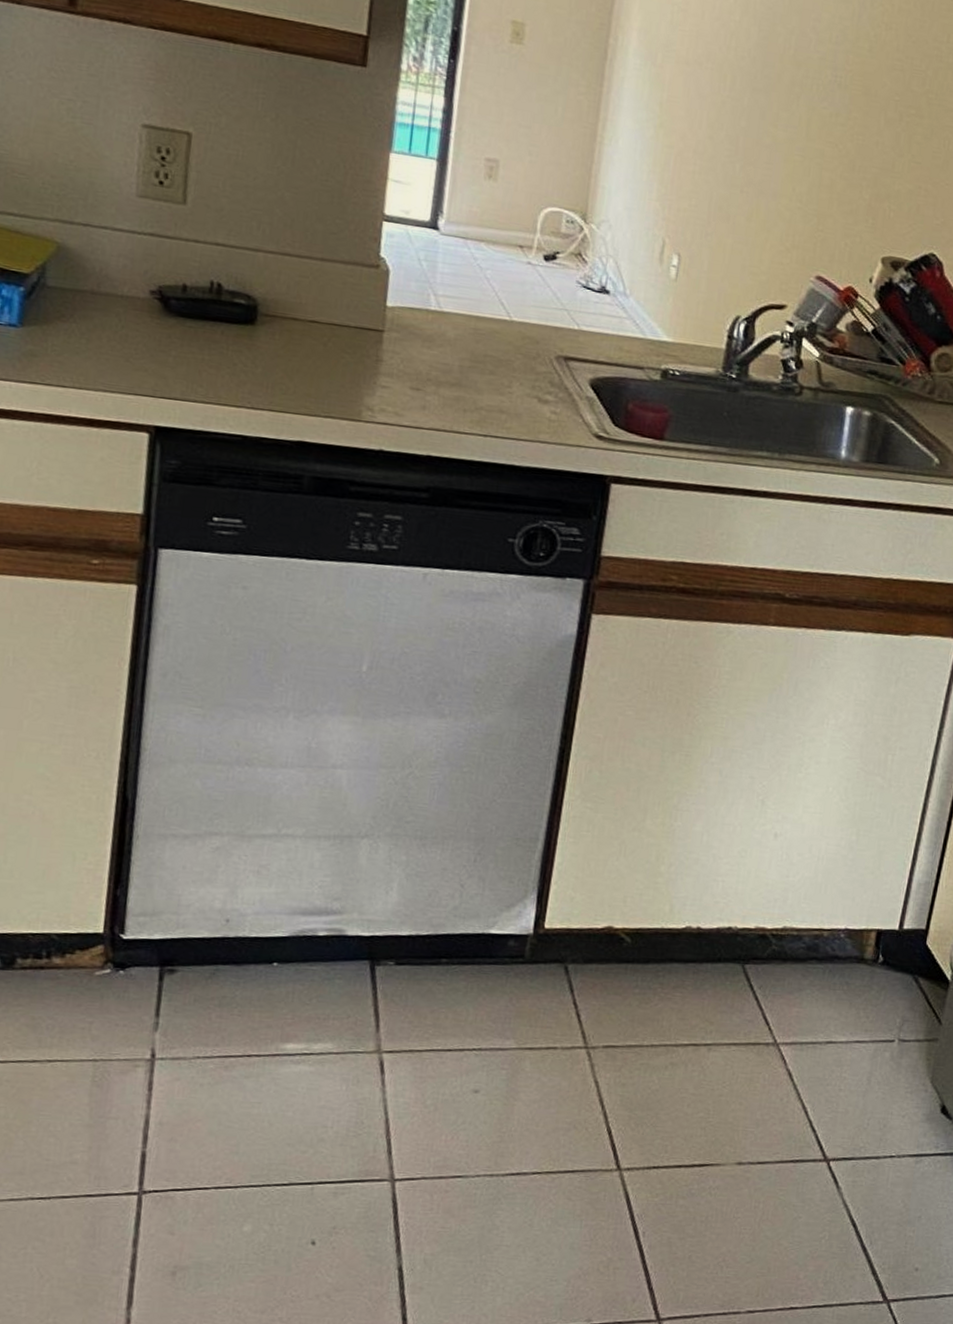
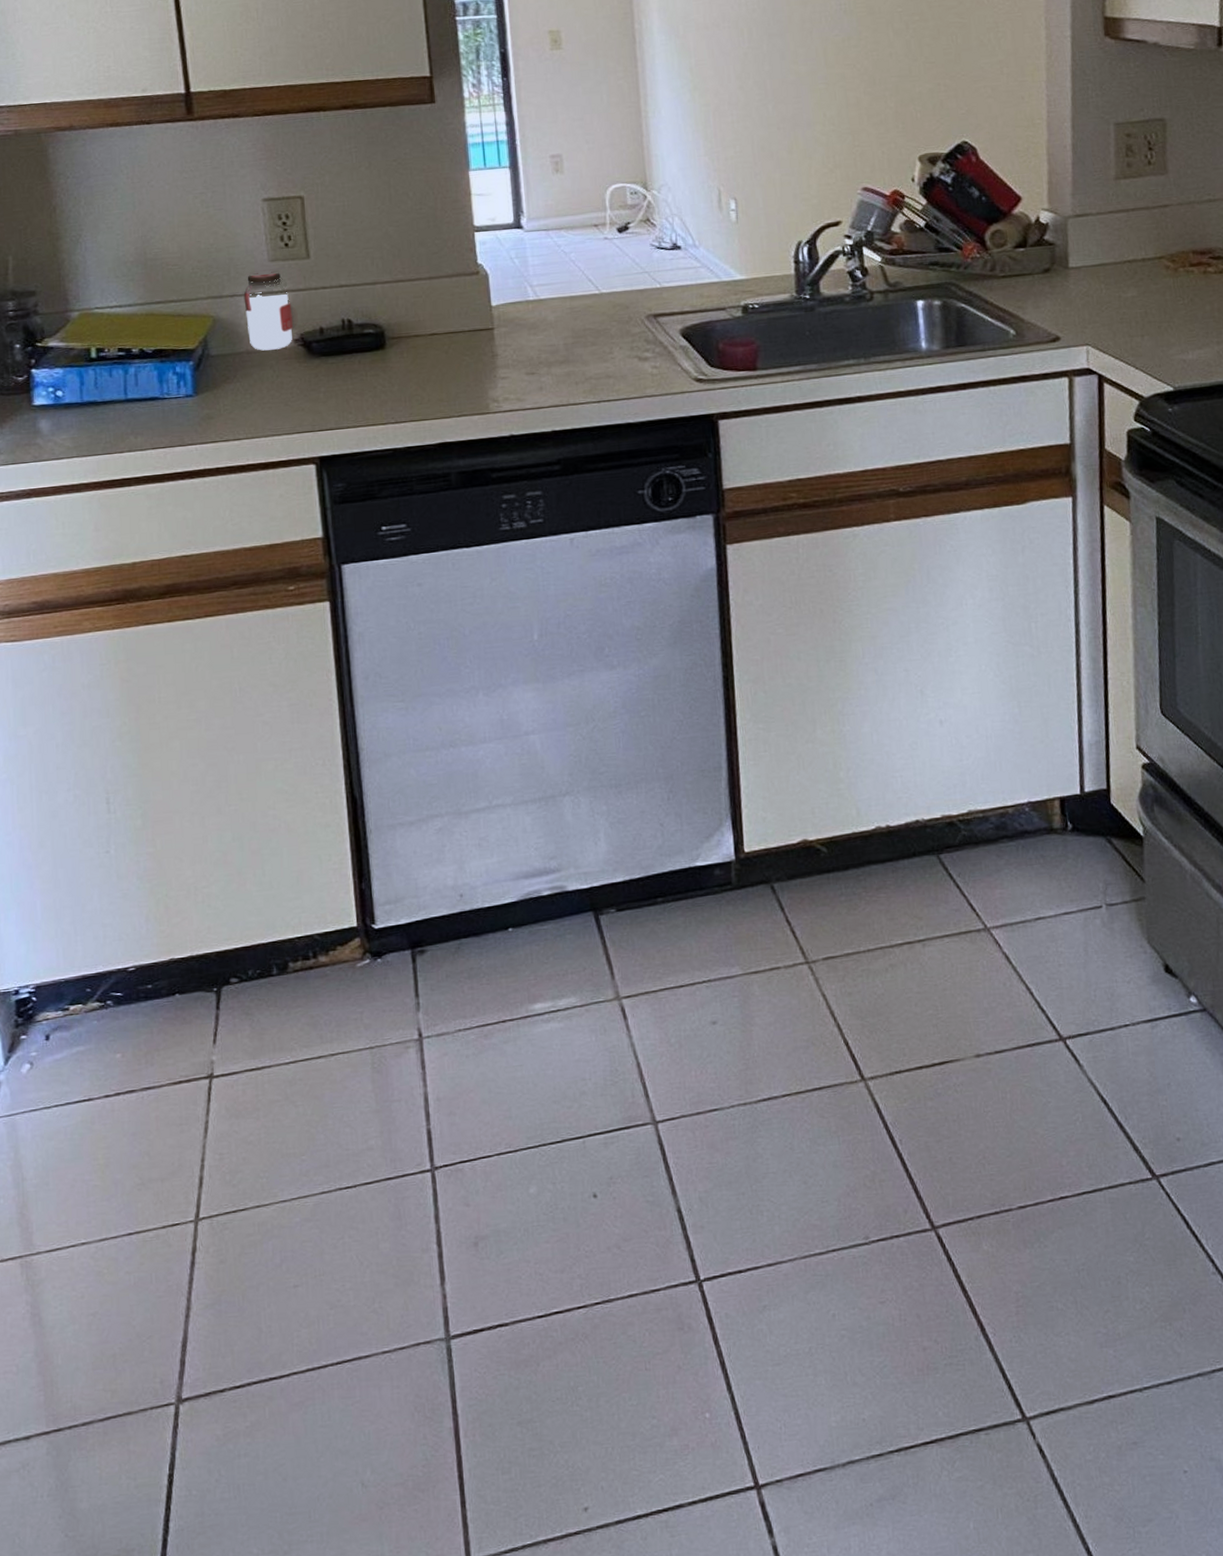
jar: none [96,206,154,298] -> present [243,271,293,351]

